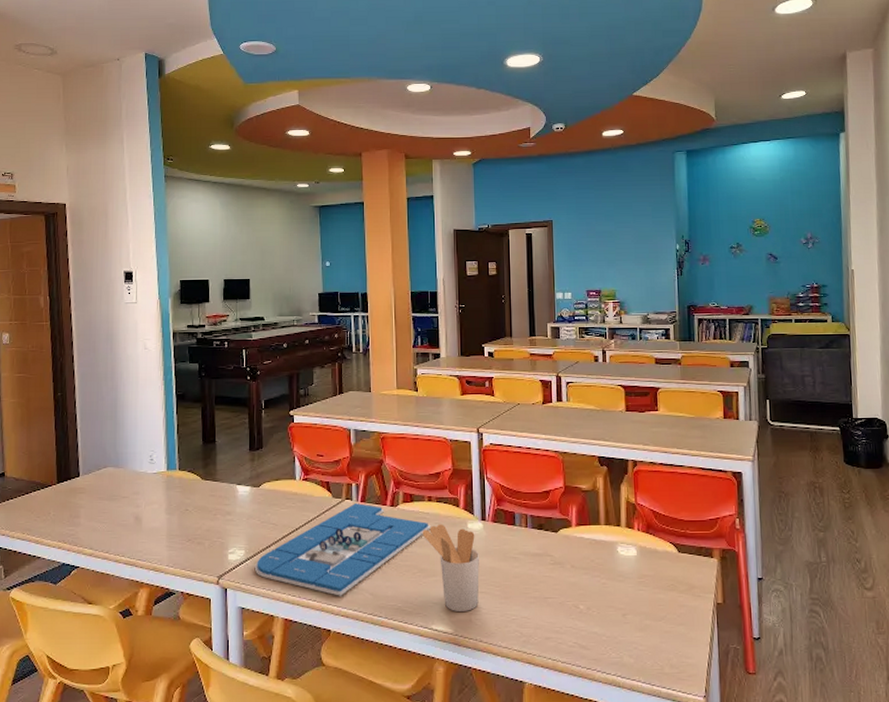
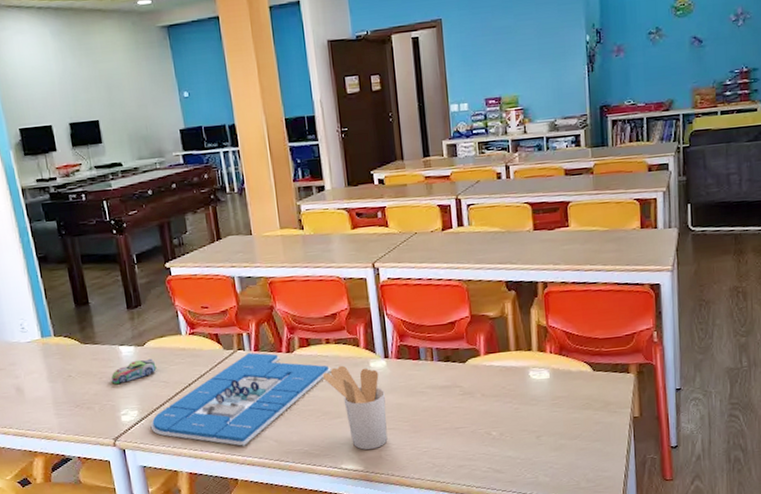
toy car: none [224,500,268,522] -> present [111,358,157,384]

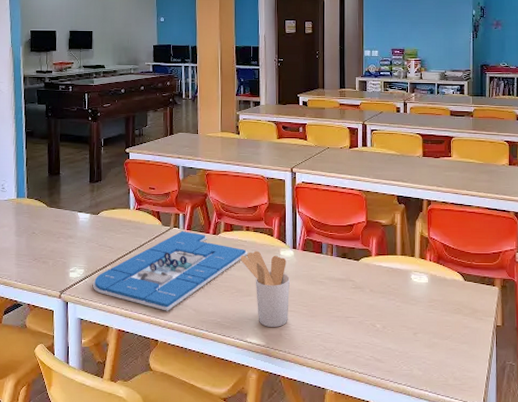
toy car: present [111,358,157,384] -> none [66,226,105,244]

